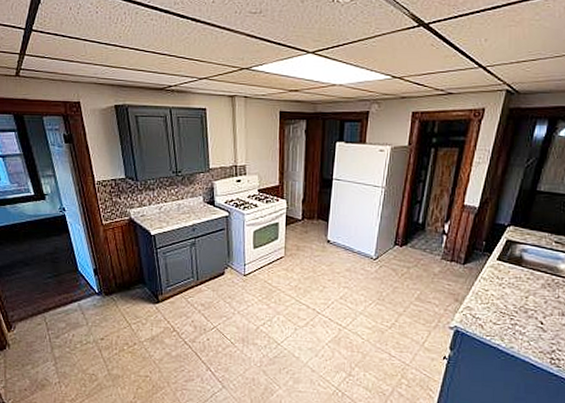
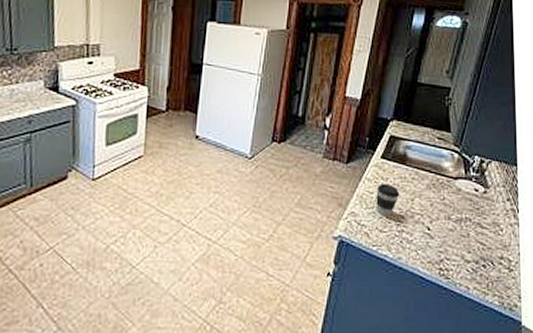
coffee cup: none [490,282,515,311] -> present [376,183,400,216]

